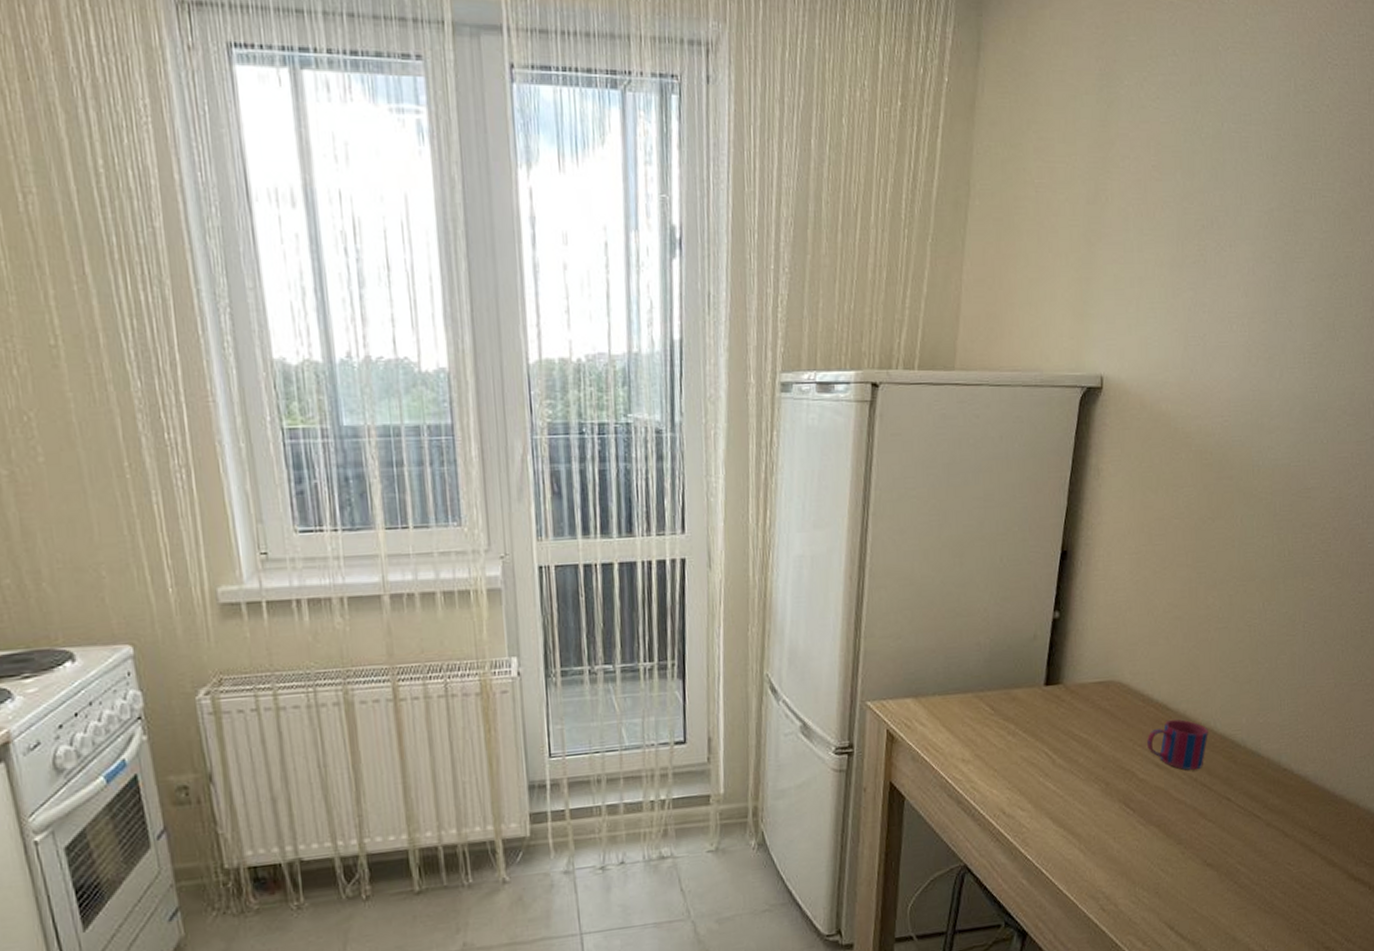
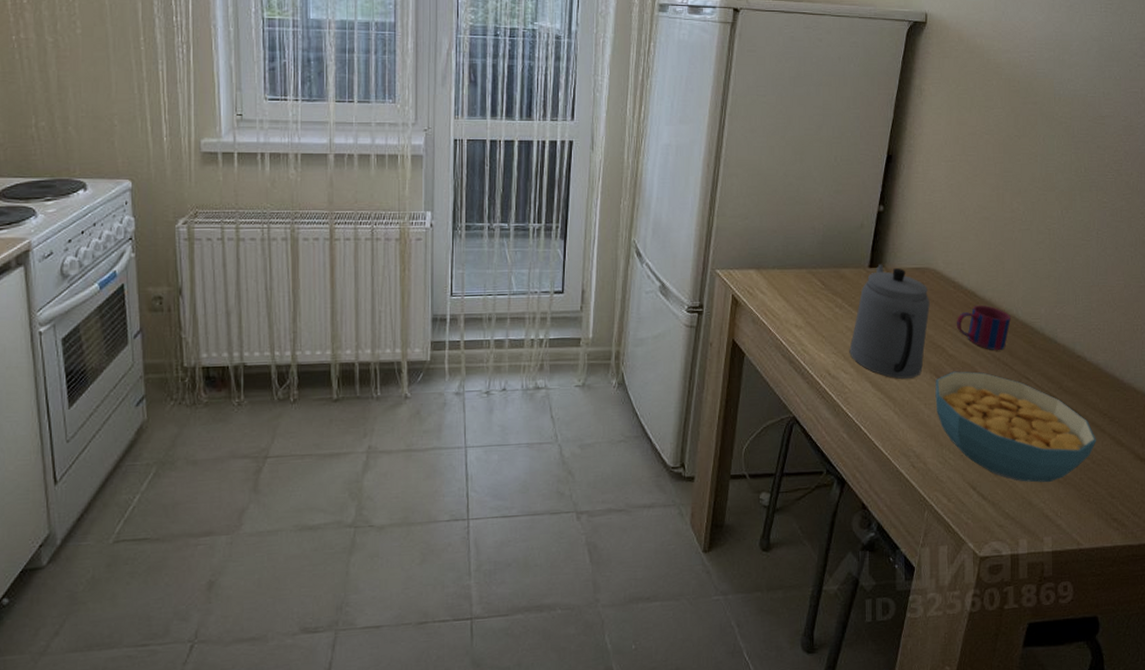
teapot: none [1025,680,1116,812] -> present [849,264,930,379]
cereal bowl: none [1125,796,1306,916] -> present [935,371,1096,483]

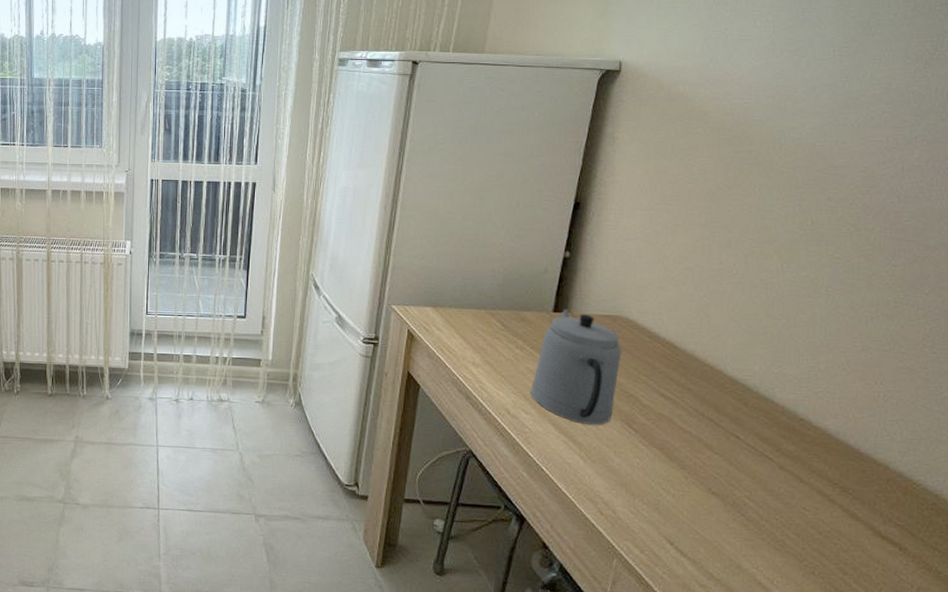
cereal bowl: present [935,371,1096,483] -> none [627,422,823,548]
mug: present [956,305,1011,350] -> none [651,357,717,405]

